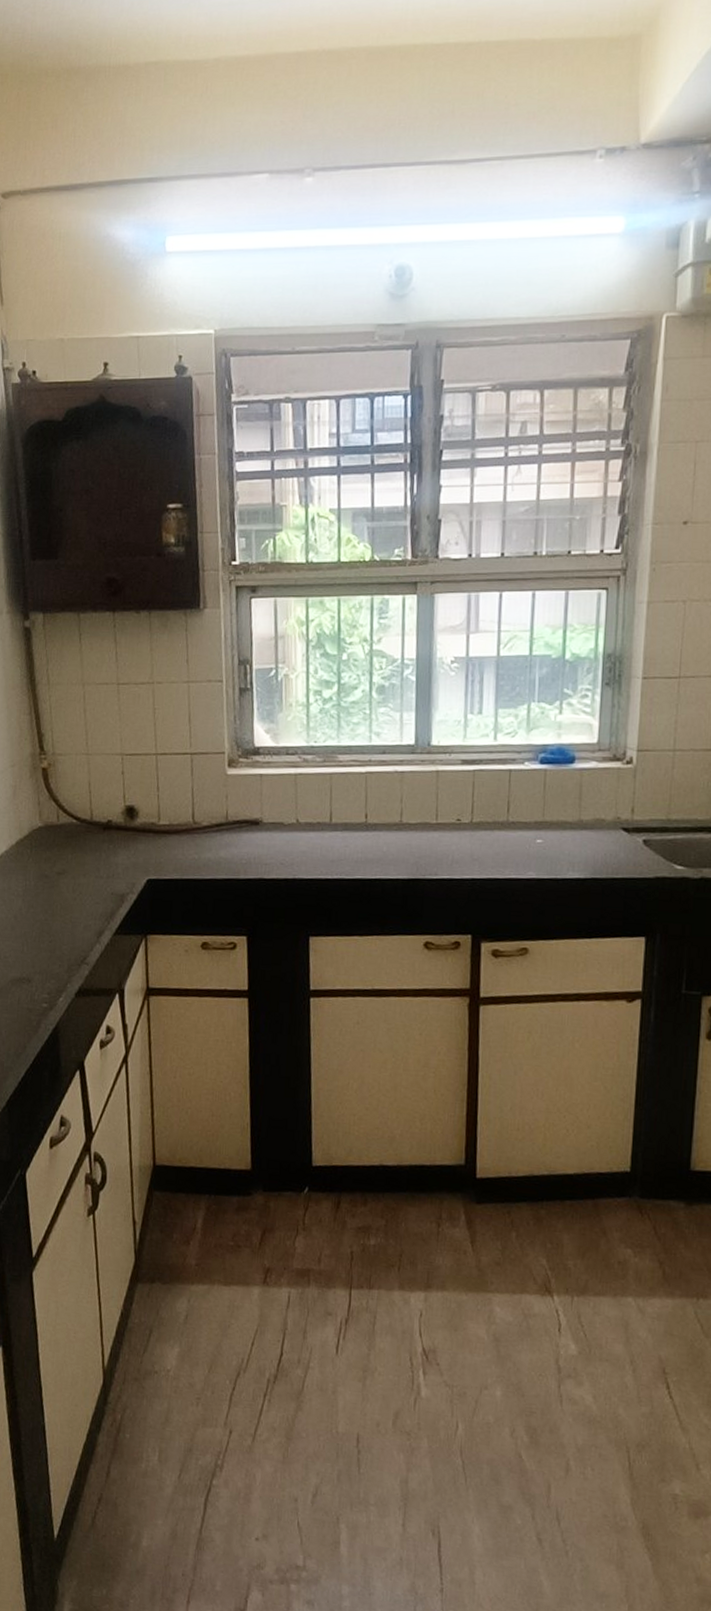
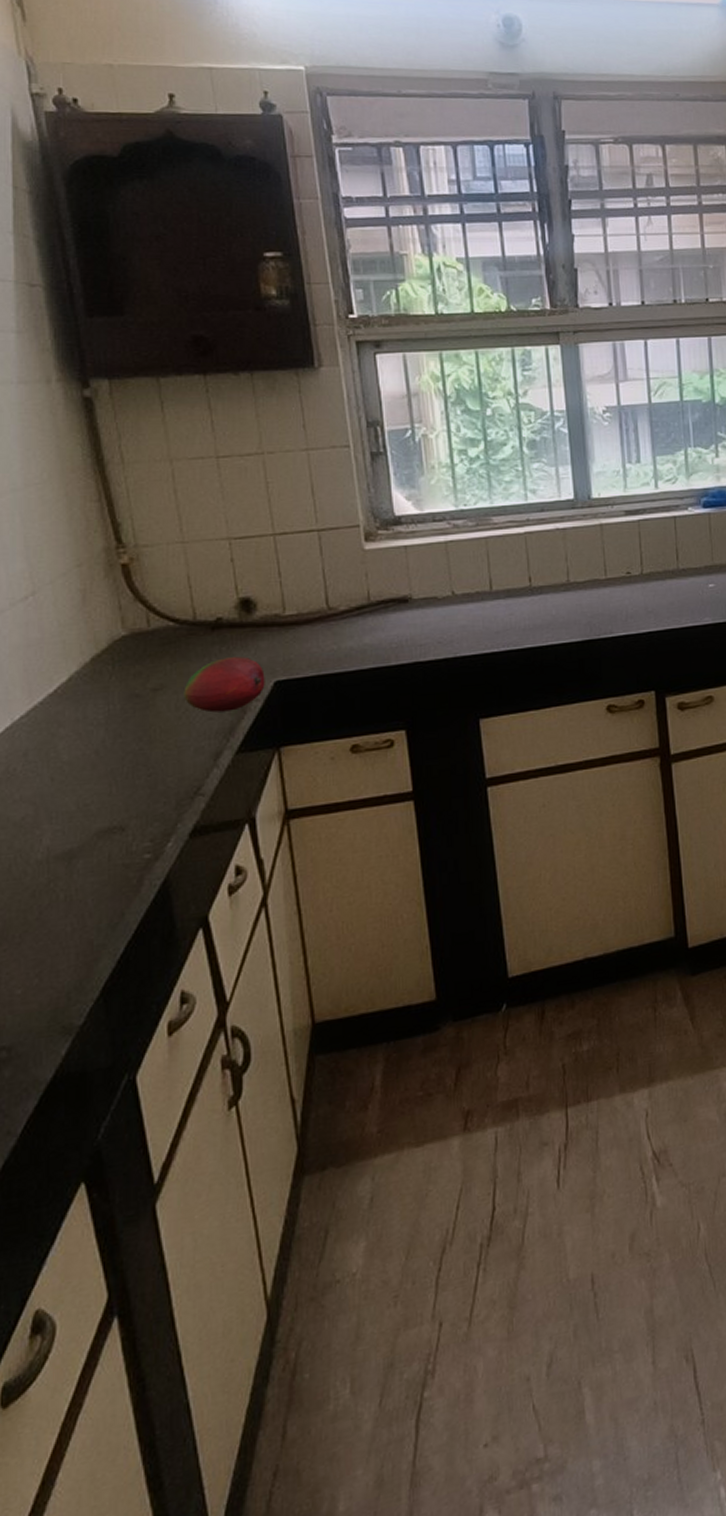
fruit: none [79,854,140,899] -> present [183,657,265,713]

